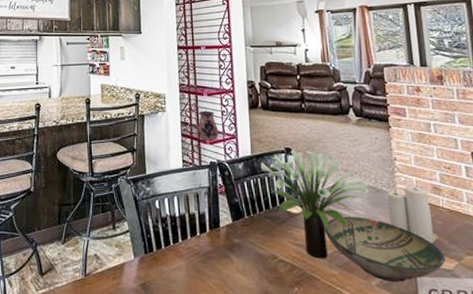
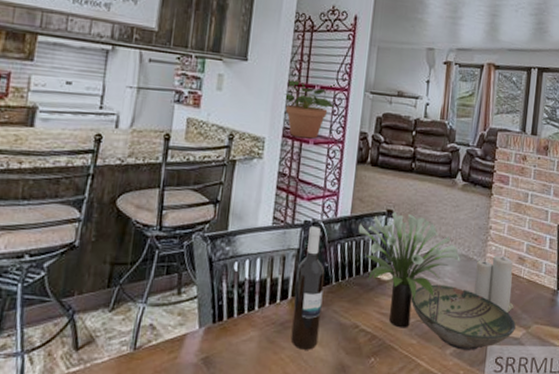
potted plant: none [175,42,220,91] -> present [283,80,337,139]
ceramic pitcher: present [198,110,219,142] -> none [296,161,320,198]
wine bottle: none [210,167,241,279] -> present [290,226,325,350]

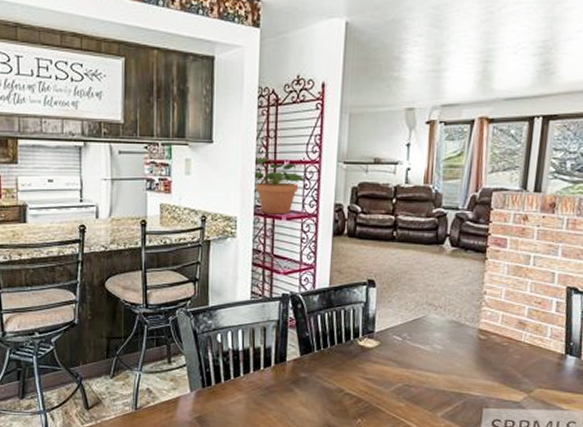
wine bottle: present [290,226,325,350] -> none [276,299,307,411]
flower arrangement: present [358,212,461,328] -> none [338,282,451,392]
bowl: present [411,284,516,351] -> none [397,350,516,414]
candle: present [474,254,514,312] -> none [467,319,513,377]

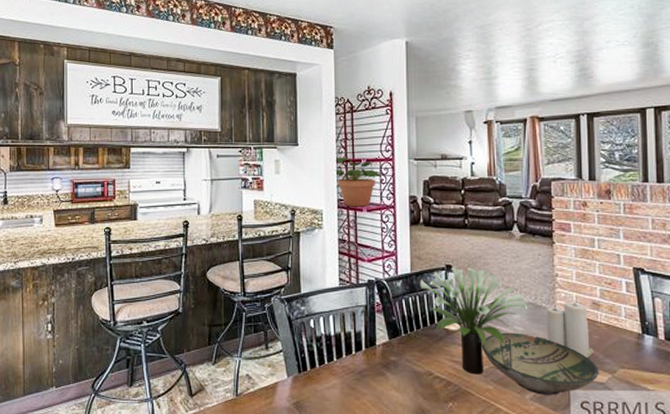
flower arrangement: none [338,282,451,392] -> present [420,267,528,375]
bowl: none [397,350,516,414] -> present [482,332,599,396]
candle: none [467,319,513,377] -> present [546,300,594,357]

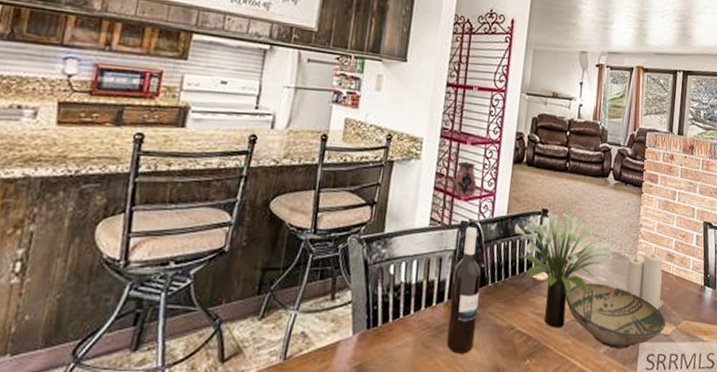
potted plant: present [334,155,382,207] -> none [442,81,495,139]
ceramic pitcher: none [356,227,378,260] -> present [453,161,477,199]
wine bottle: none [367,285,395,395] -> present [446,227,482,354]

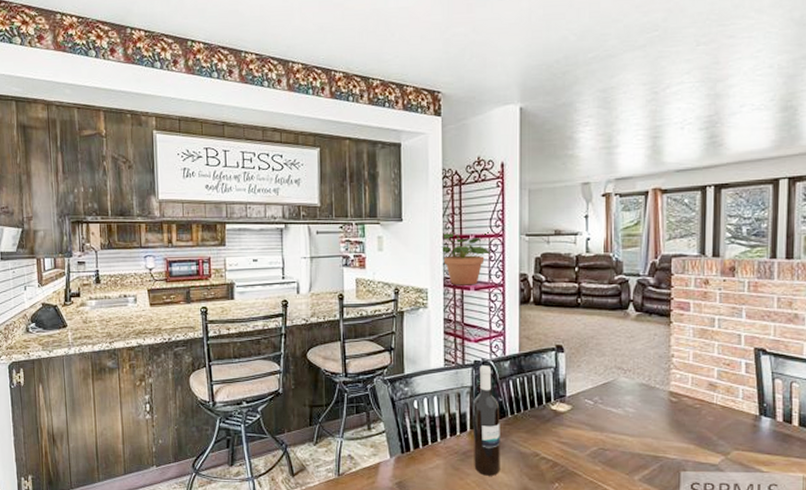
potted plant: none [442,81,495,139] -> present [440,231,491,286]
ceramic pitcher: present [453,161,477,199] -> none [462,306,485,340]
flower arrangement: present [514,211,613,328] -> none [528,347,641,456]
bowl: present [565,283,666,350] -> none [591,414,712,477]
candle: present [626,251,664,309] -> none [659,381,708,439]

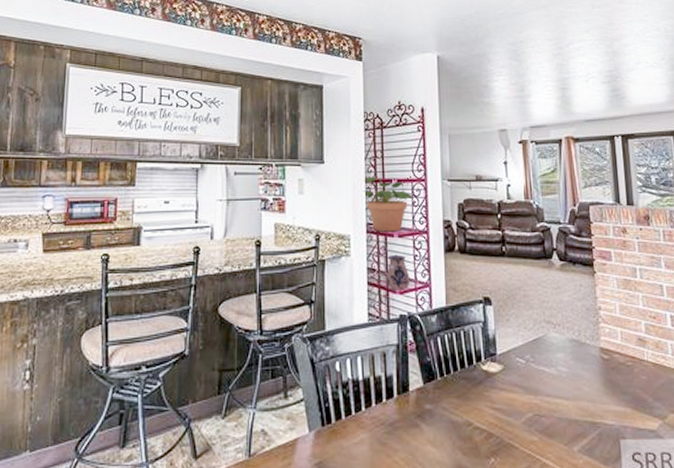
ceramic pitcher: none [462,306,485,340] -> present [386,254,410,292]
wine bottle: present [472,366,500,476] -> none [399,320,431,451]

